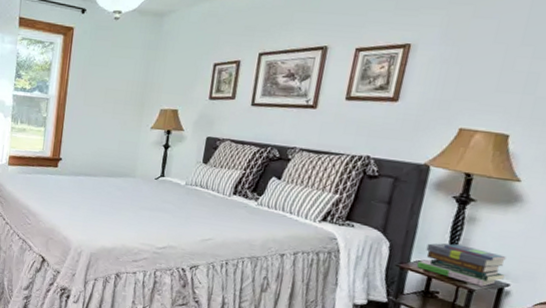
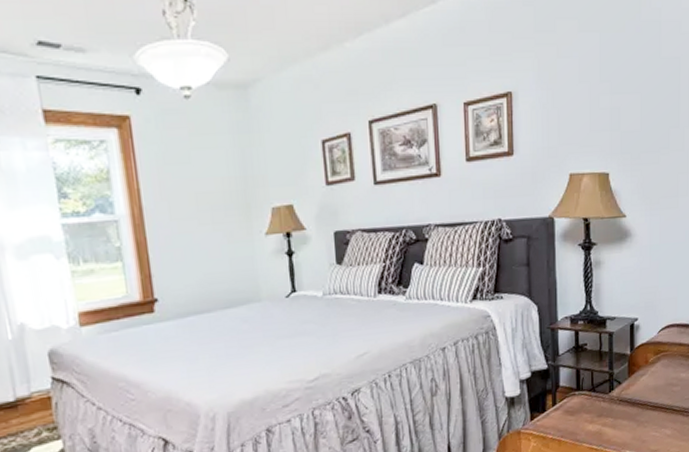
books: present [417,243,506,287] -> none [564,290,632,328]

